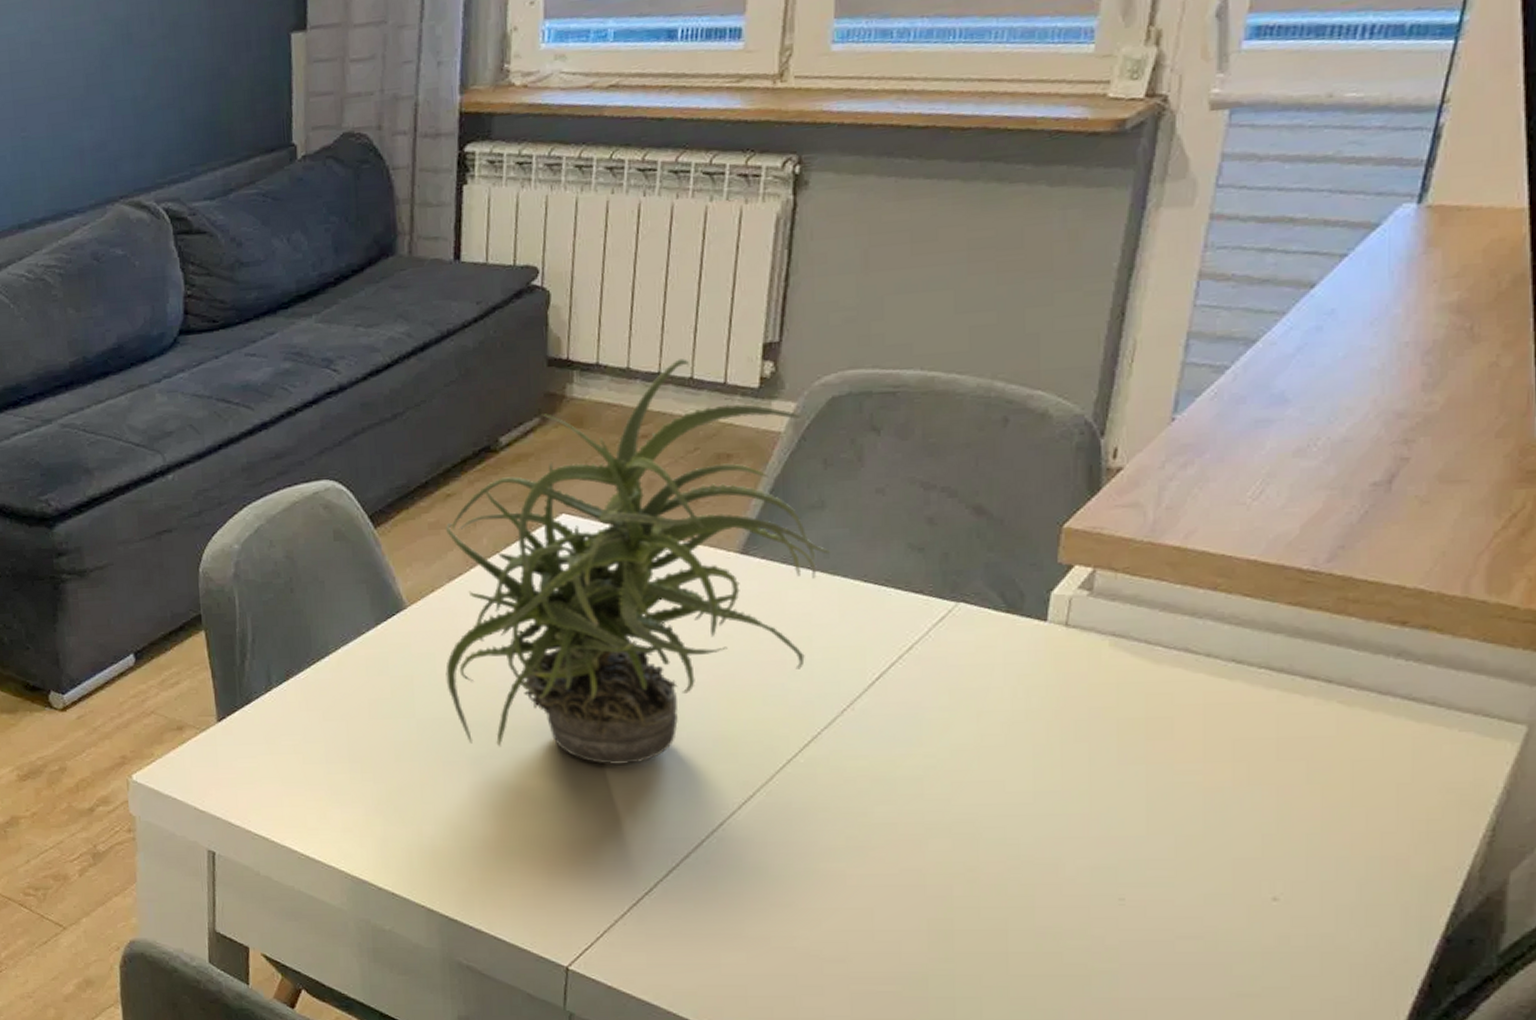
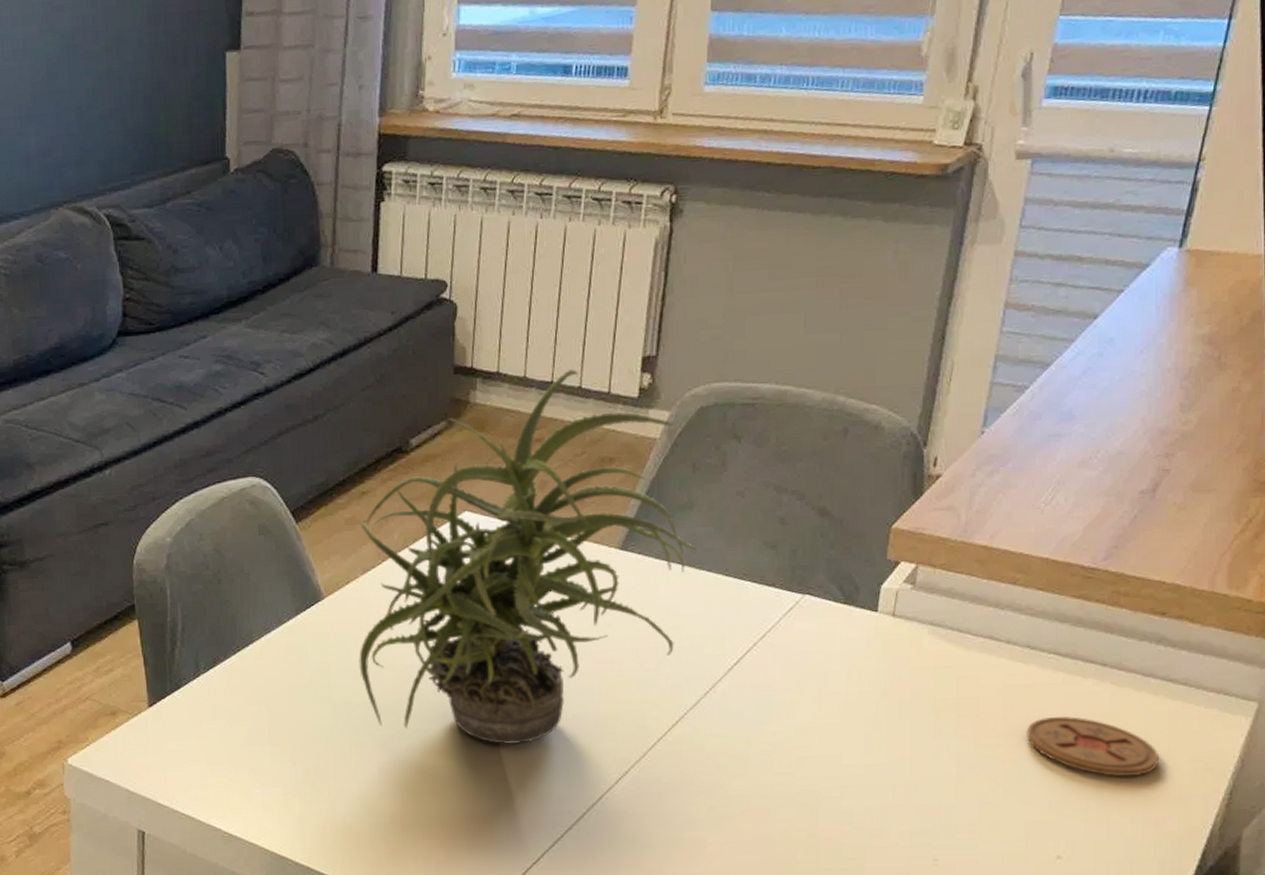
coaster: none [1232,740,1402,809] -> present [1026,717,1160,777]

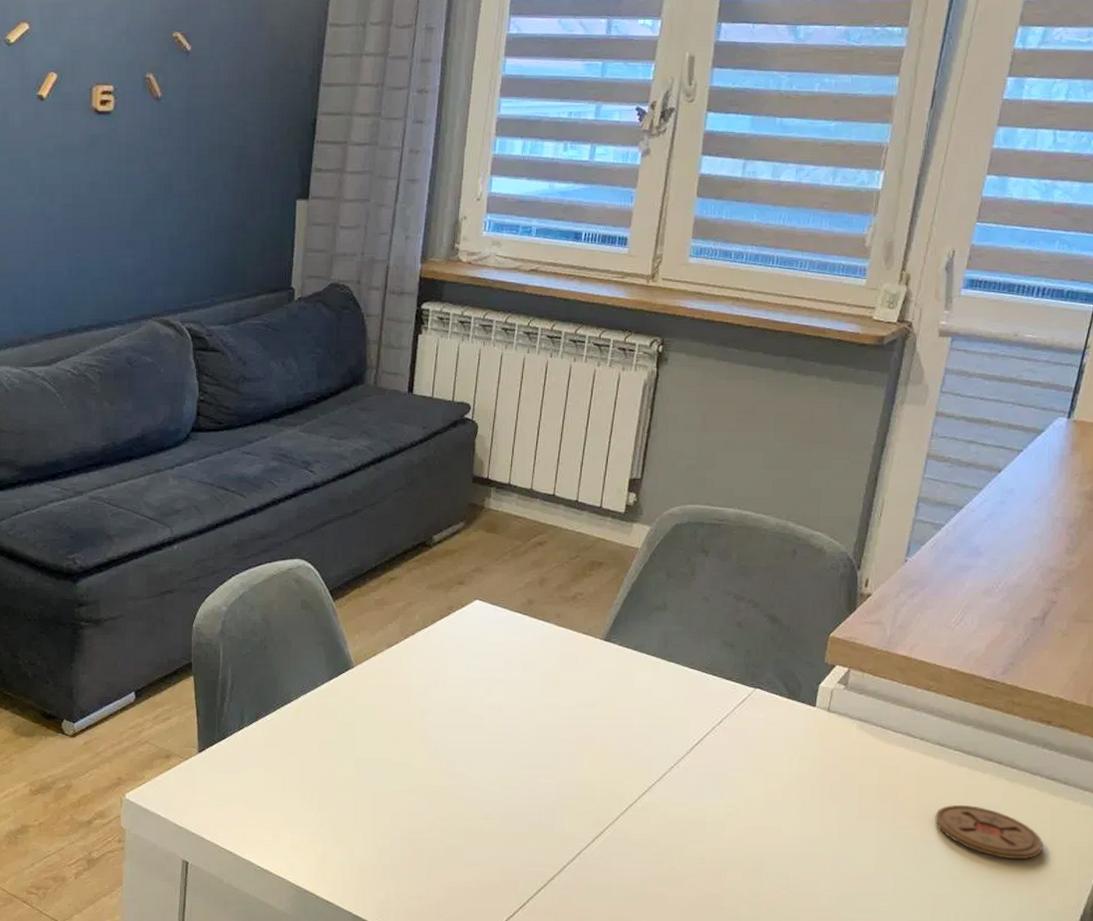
potted plant: present [359,369,698,744] -> none [380,485,669,803]

